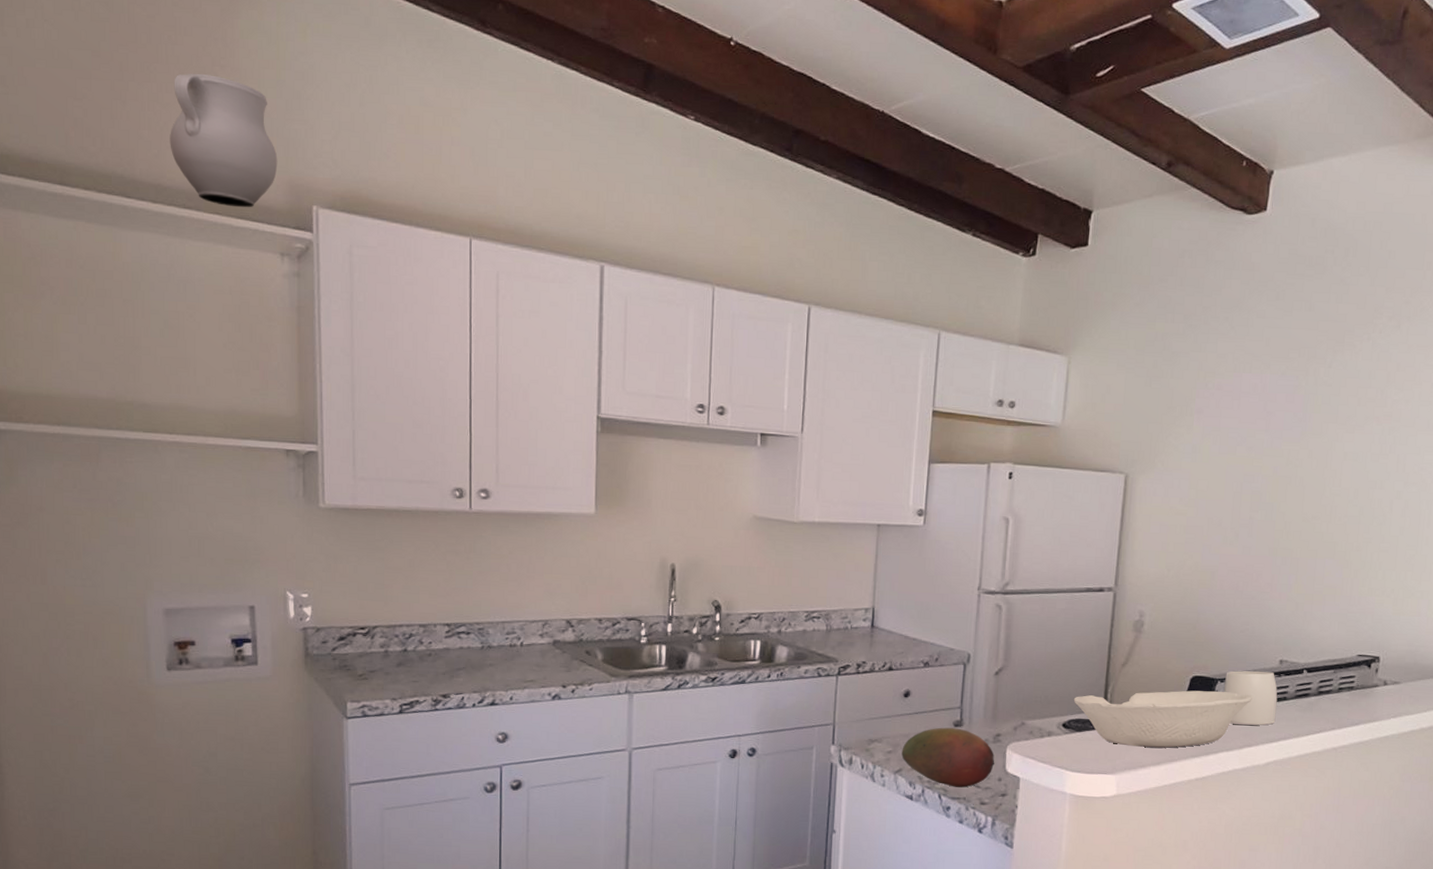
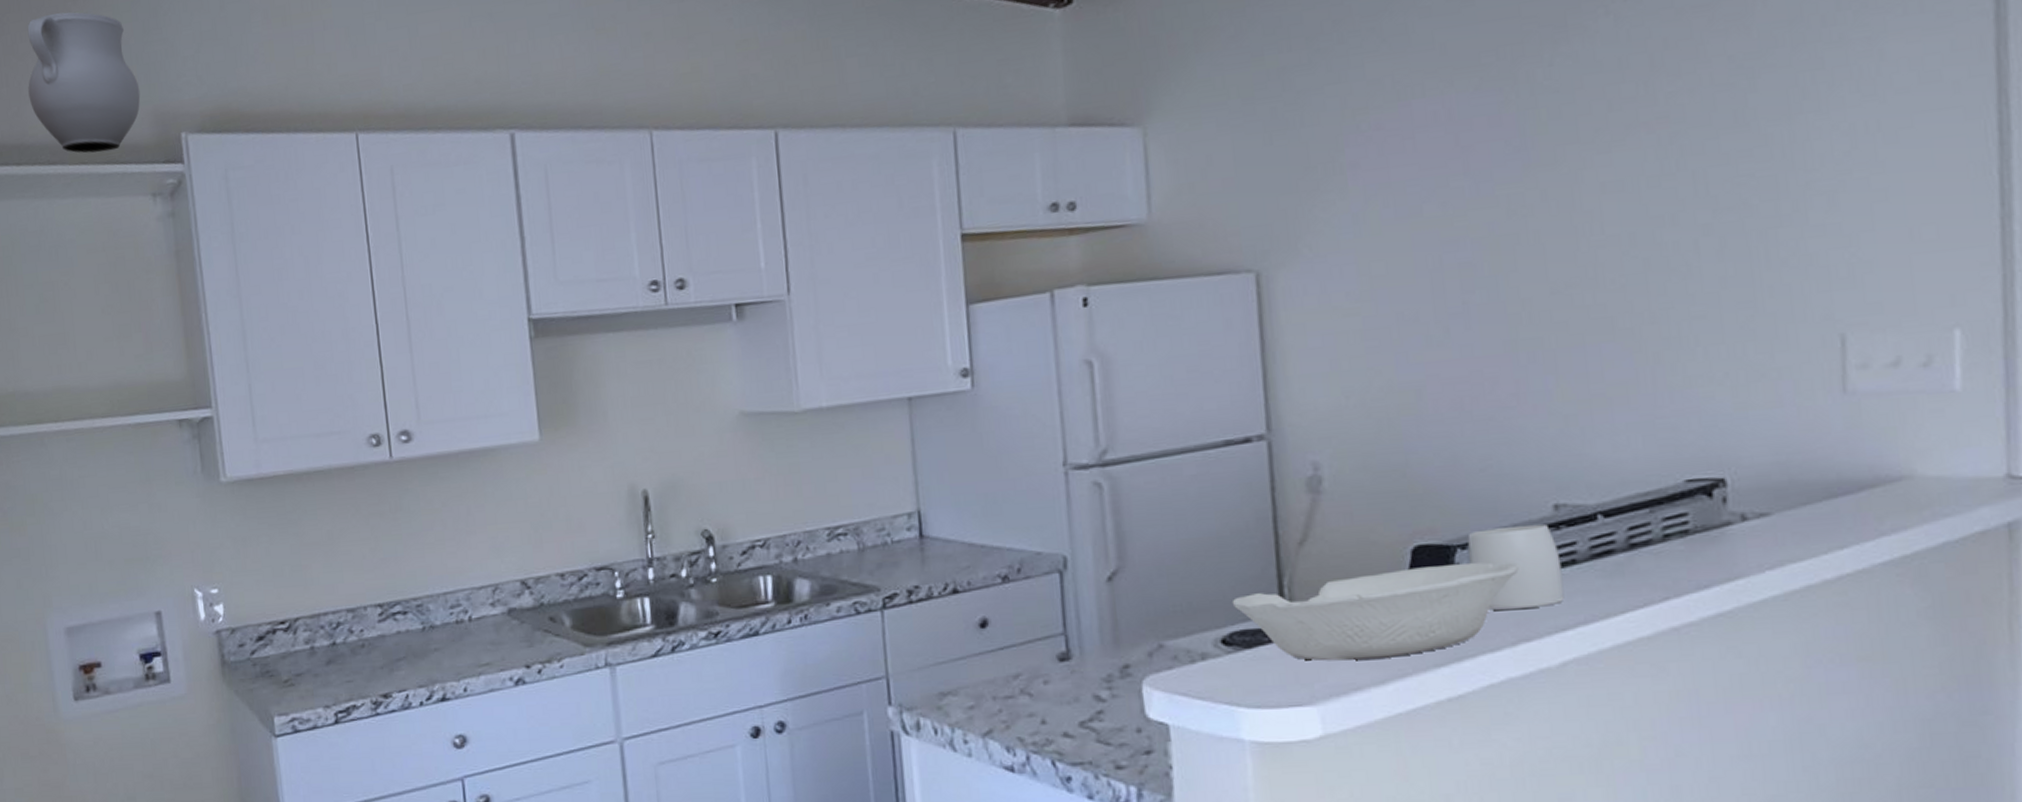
fruit: present [901,727,995,788] -> none [988,663,1128,748]

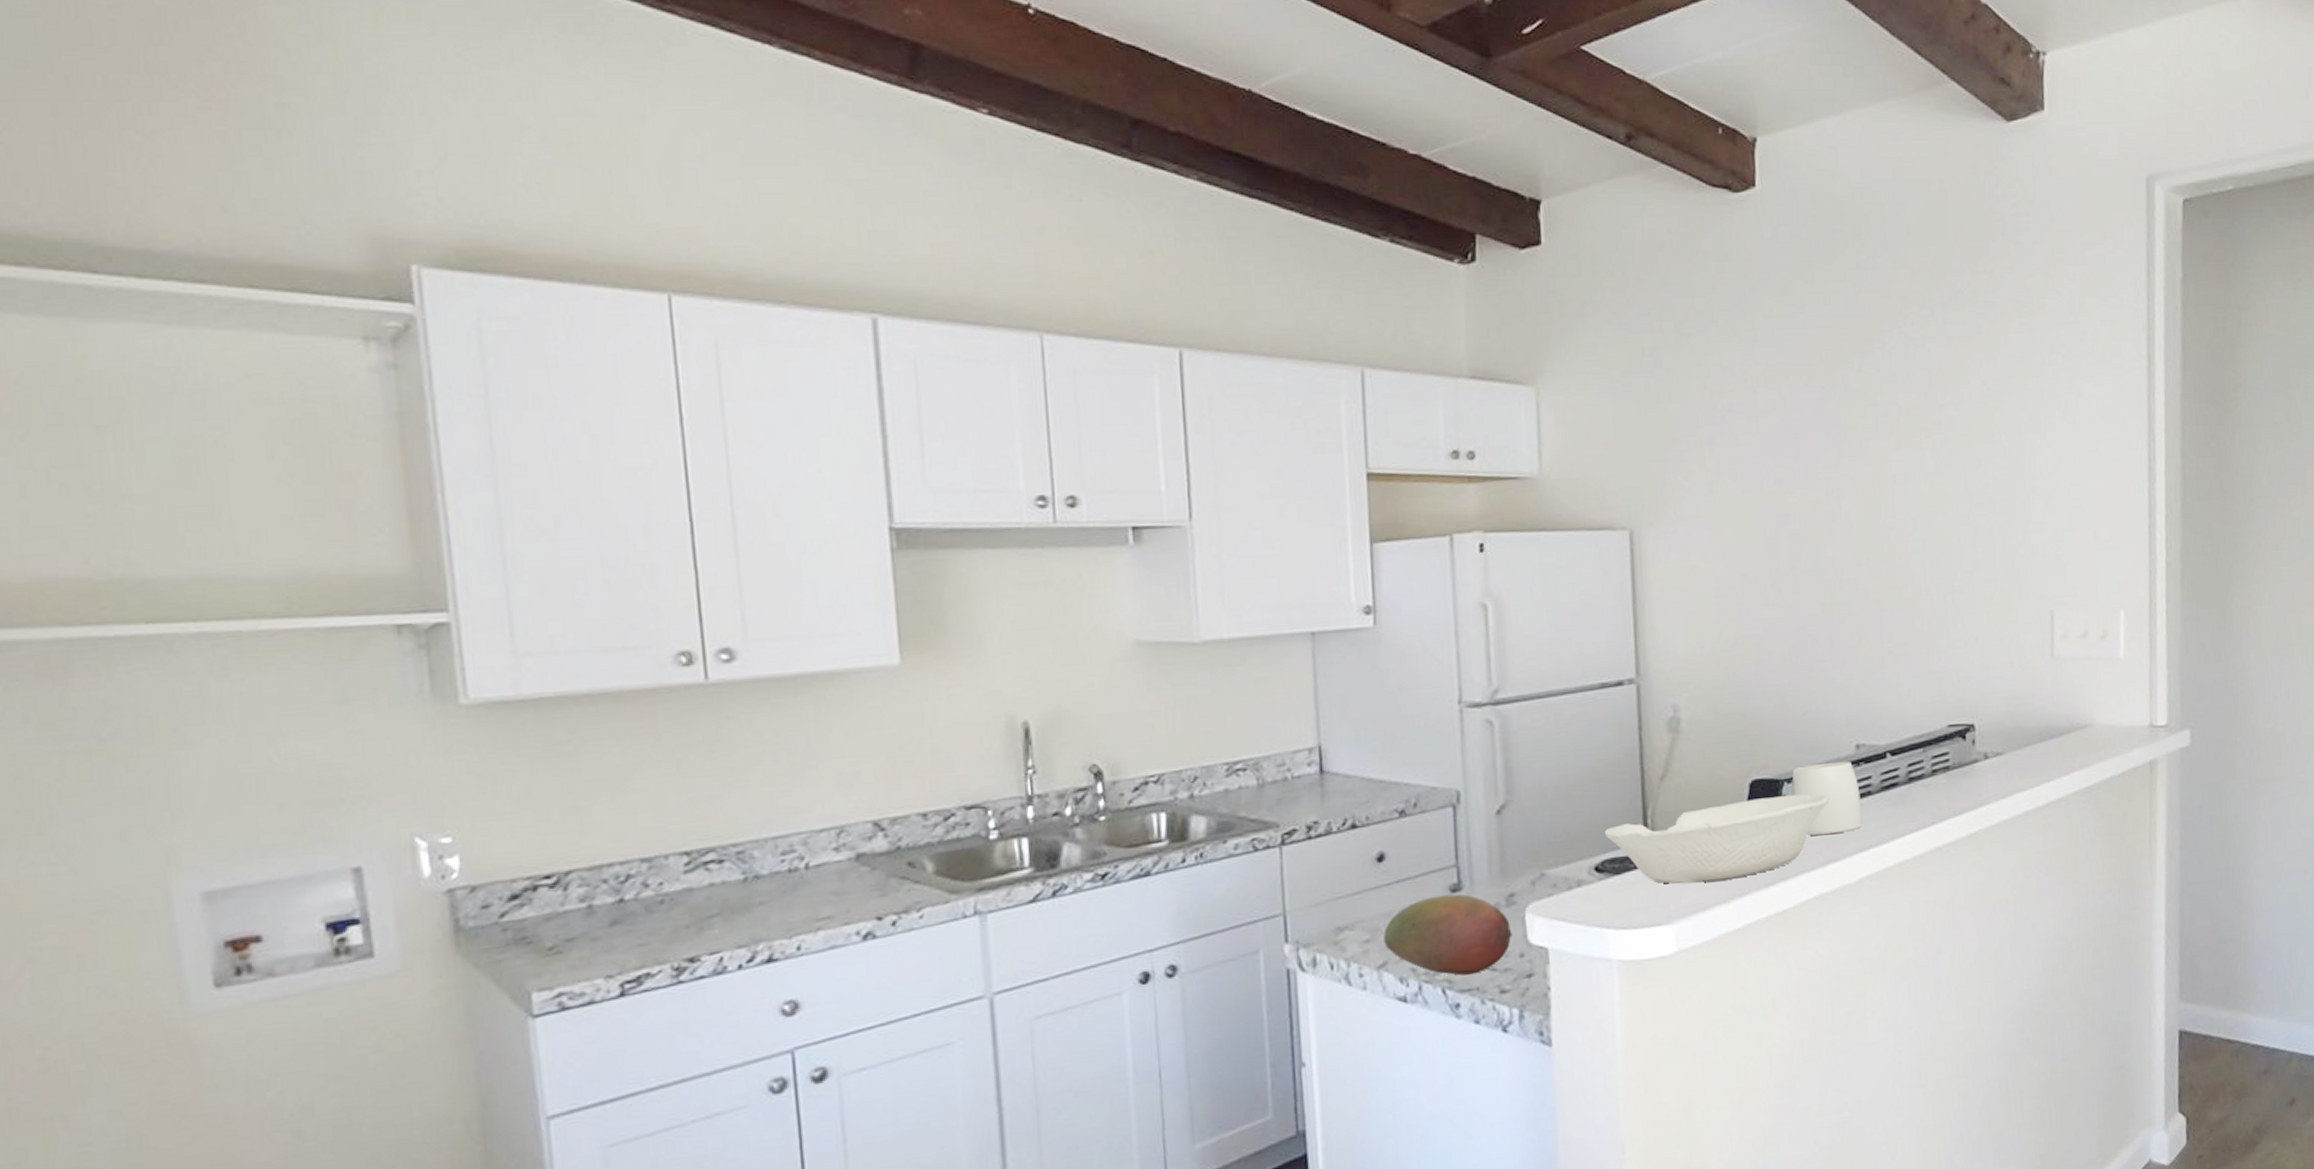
ceramic jug: present [27,12,141,154] -> none [160,85,348,276]
fruit: none [988,663,1128,748] -> present [1383,894,1513,976]

